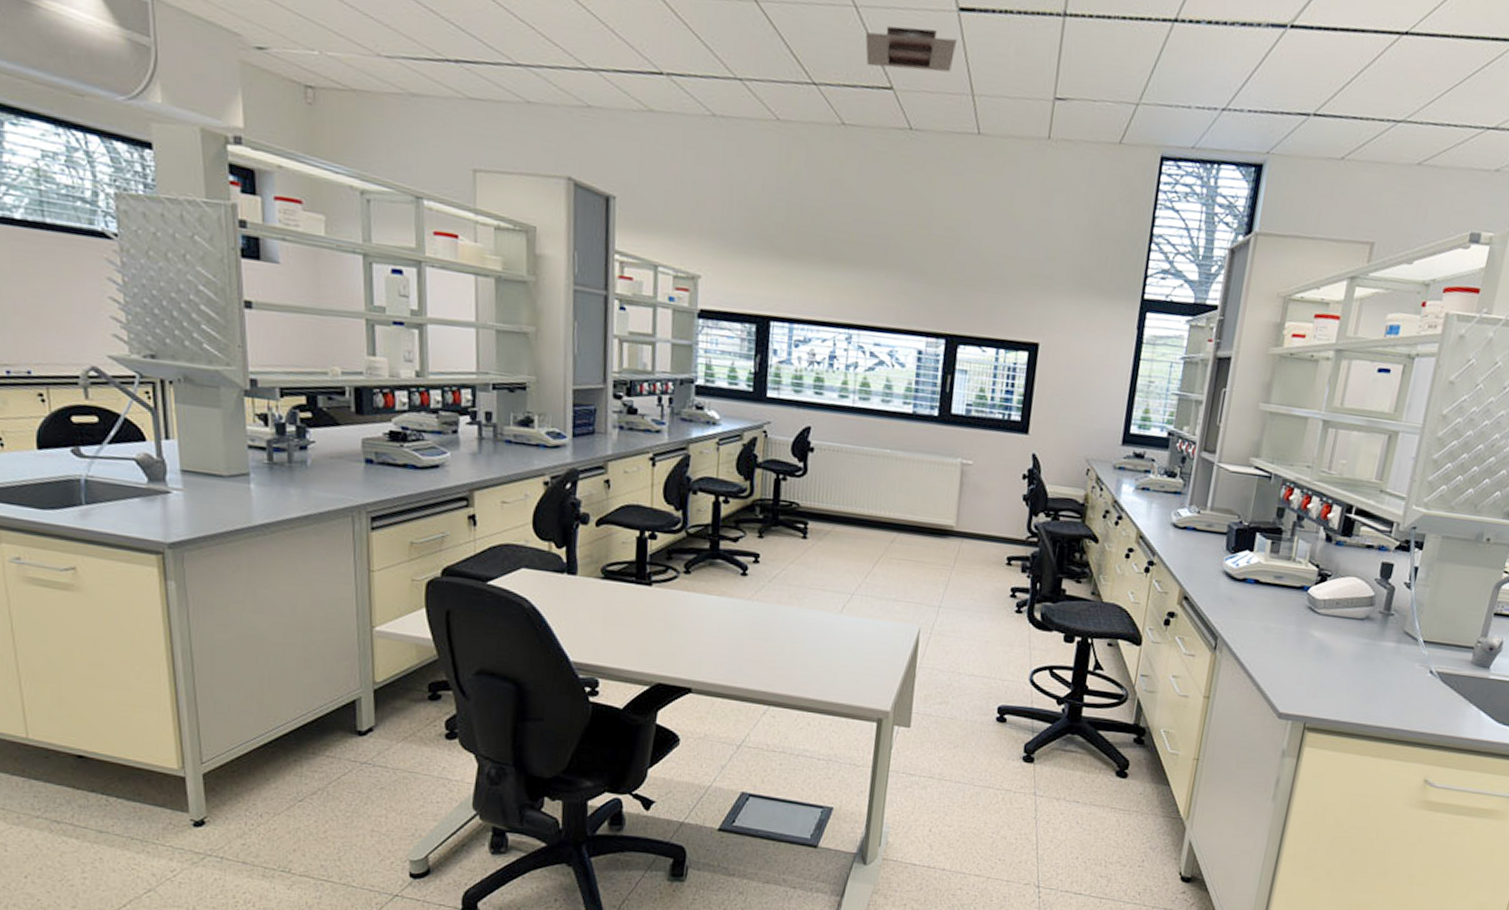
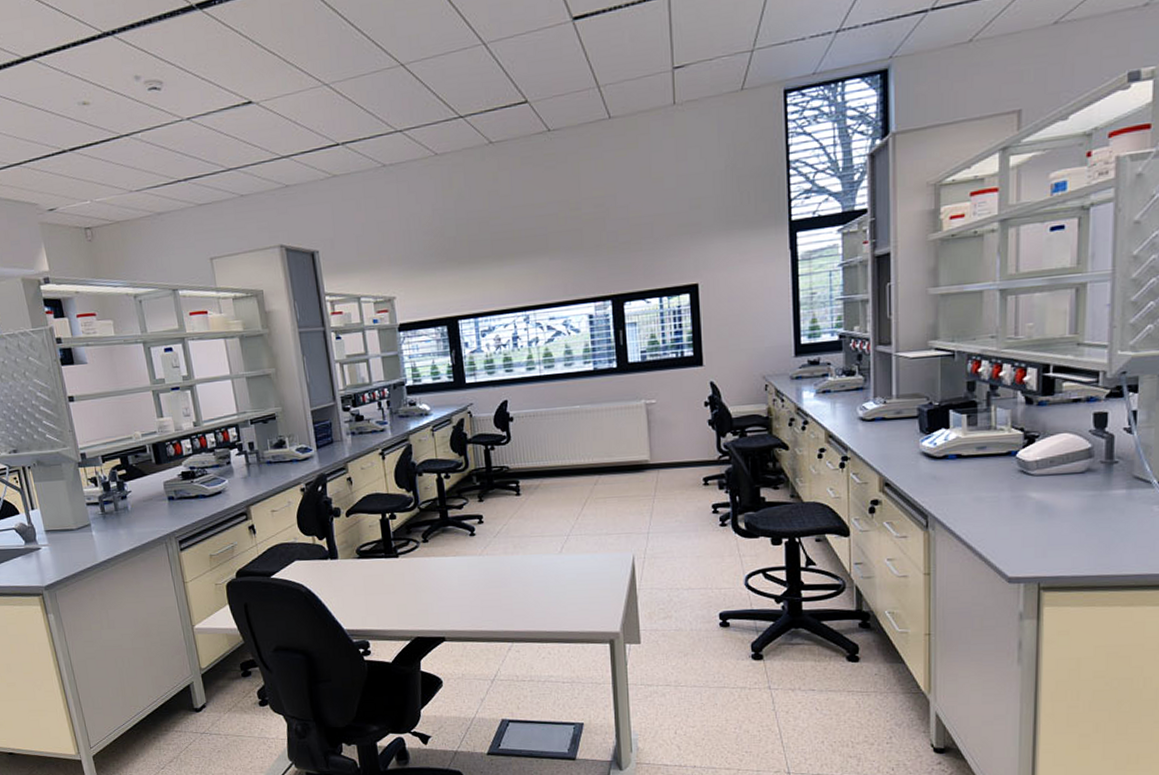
ceiling vent: present [865,26,956,72] -> none [496,43,576,89]

